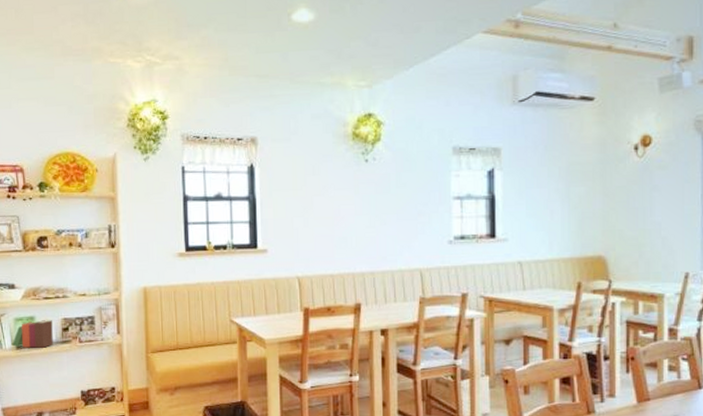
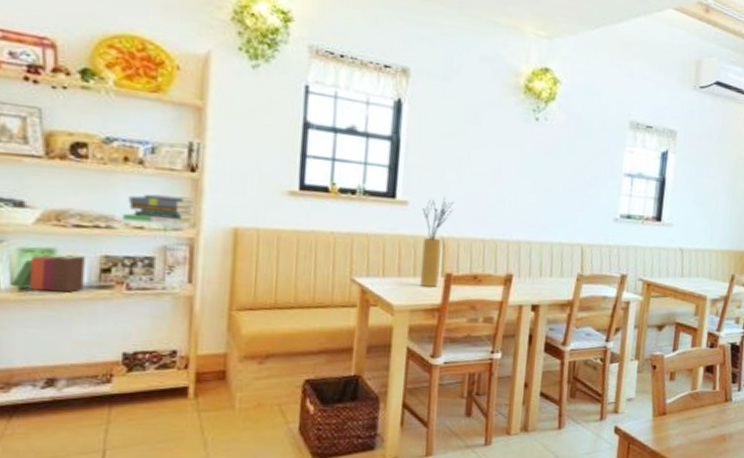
books: none [72,268,118,291] -> present [121,194,196,225]
vase: none [279,242,304,321] -> present [419,197,454,287]

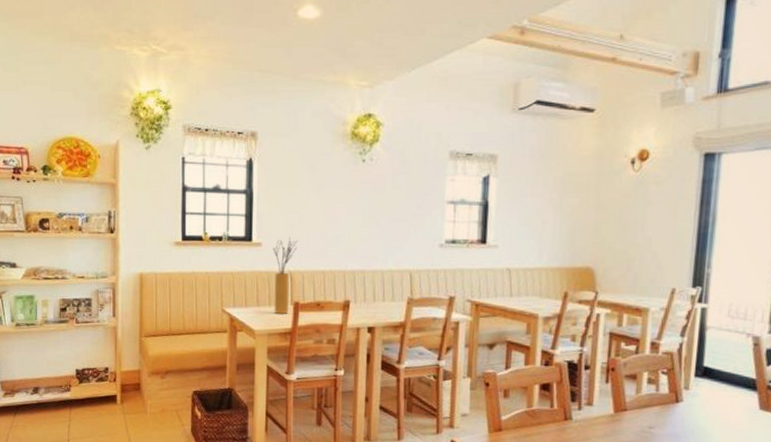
books: present [12,255,85,293] -> none [12,299,51,326]
books: present [121,194,196,225] -> none [71,252,116,274]

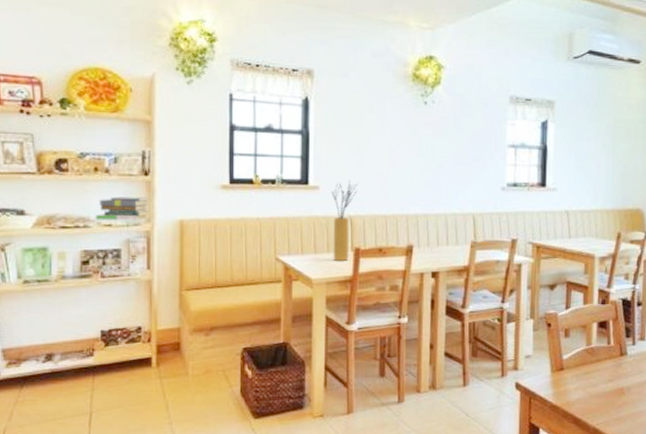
books: none [71,252,116,274] -> present [95,196,151,221]

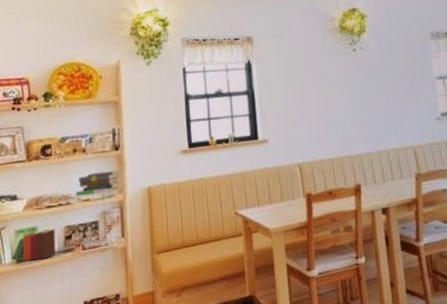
books: none [19,252,70,282] -> present [13,229,56,261]
vase: present [331,180,358,261] -> none [279,130,303,208]

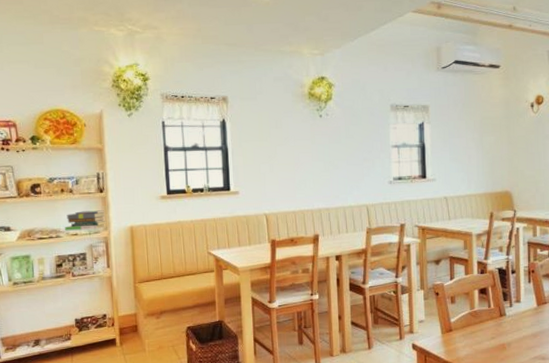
books: present [13,229,56,261] -> none [9,258,48,283]

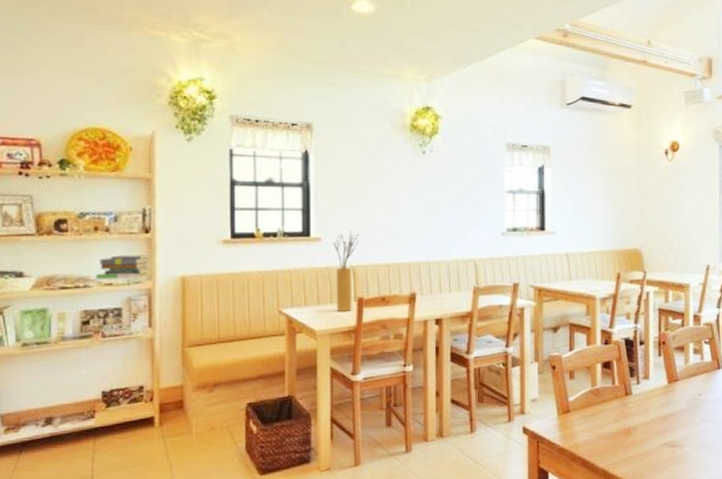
vase: none [249,185,270,251] -> present [333,231,359,311]

